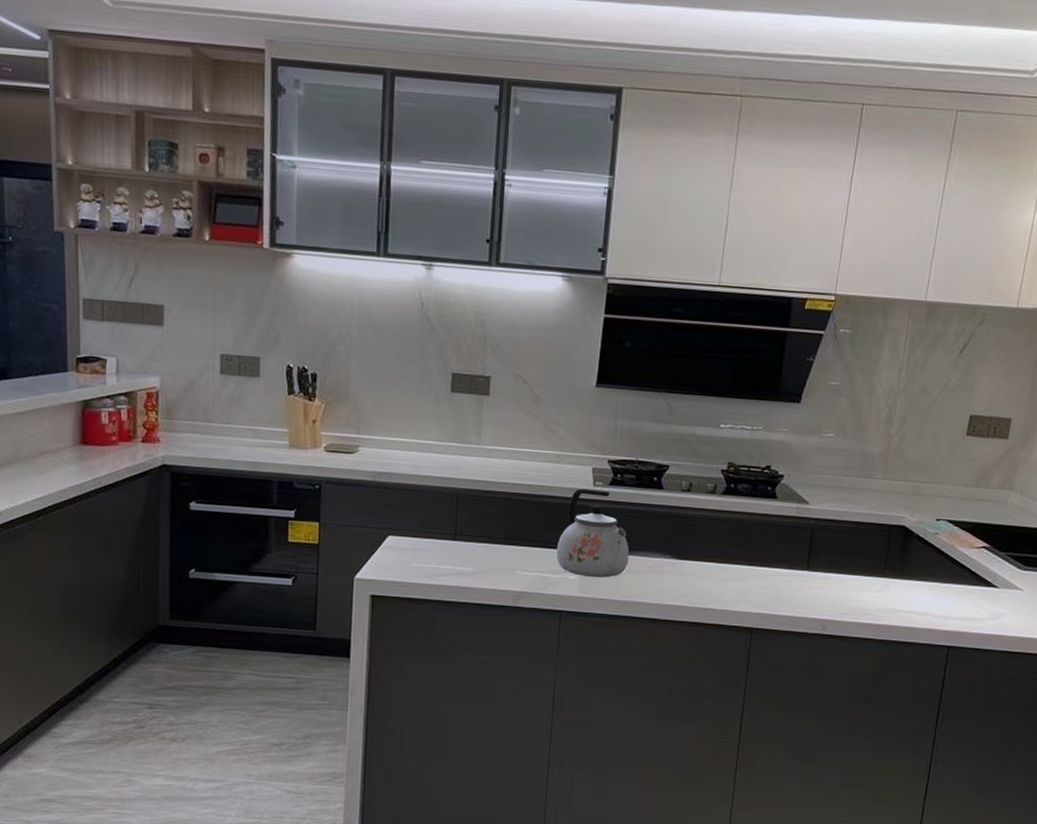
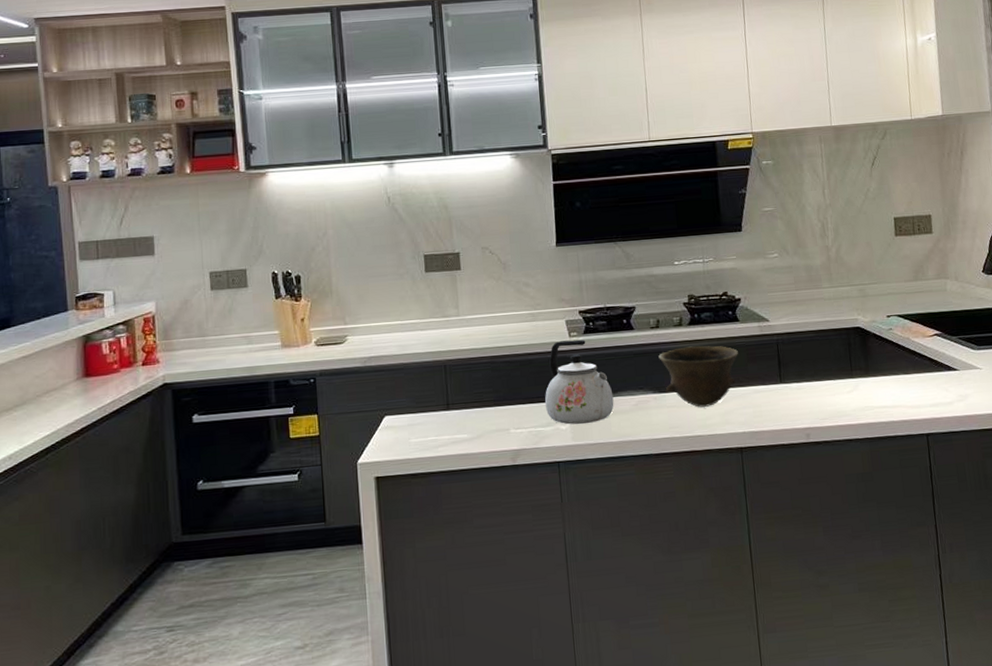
bowl: none [684,516,769,581] -> present [658,345,738,408]

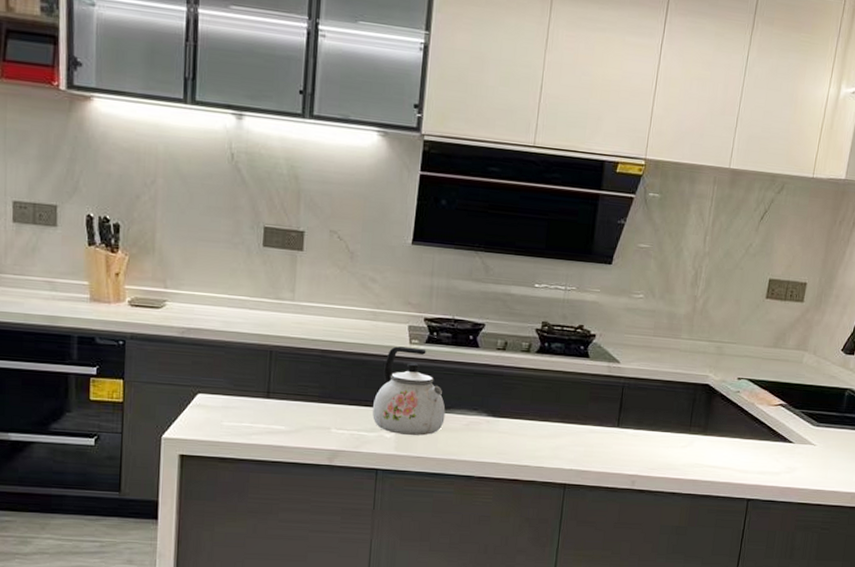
bowl: present [658,345,738,408] -> none [499,374,582,439]

